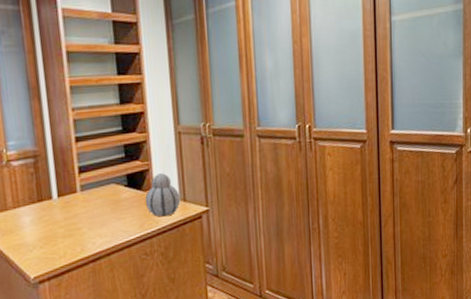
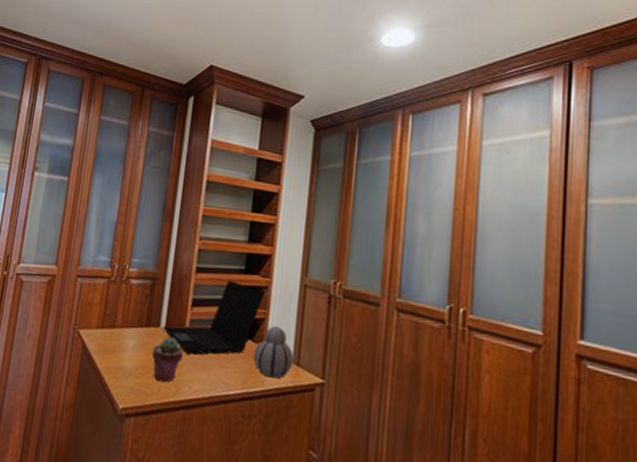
potted succulent: none [50,204,81,246] -> present [151,336,184,383]
laptop: none [55,142,145,216] -> present [162,280,265,355]

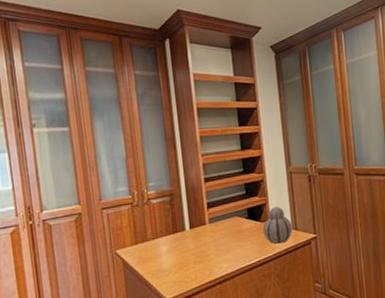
potted succulent: present [151,336,184,383] -> none [183,235,210,271]
laptop: present [162,280,265,355] -> none [187,181,262,244]

